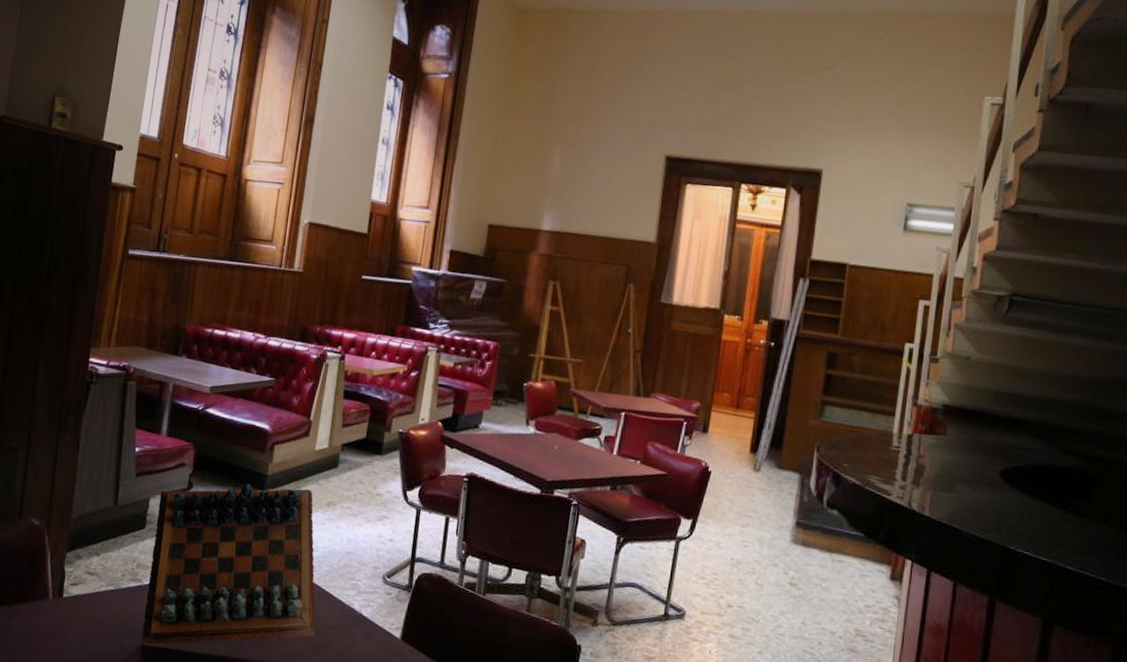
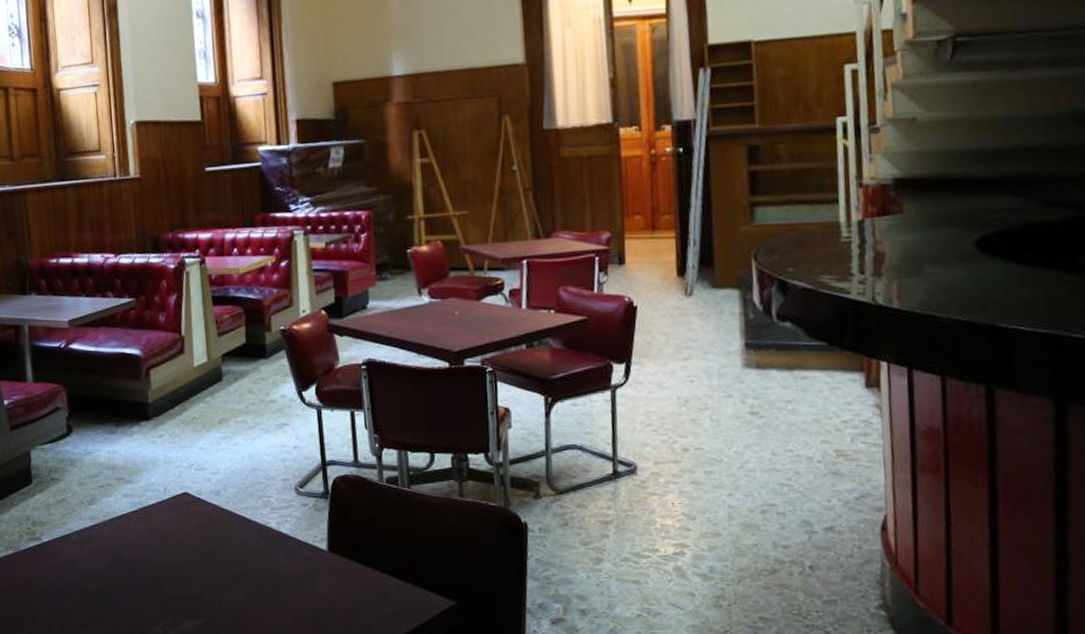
chess set: present [141,484,316,645] -> none [40,409,236,605]

